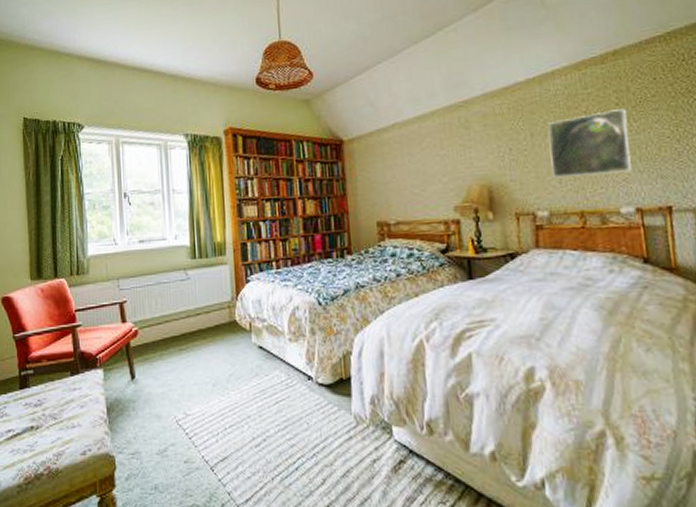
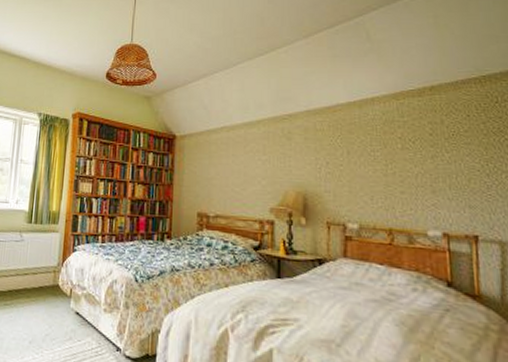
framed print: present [548,109,632,178] -> none [363,139,441,198]

